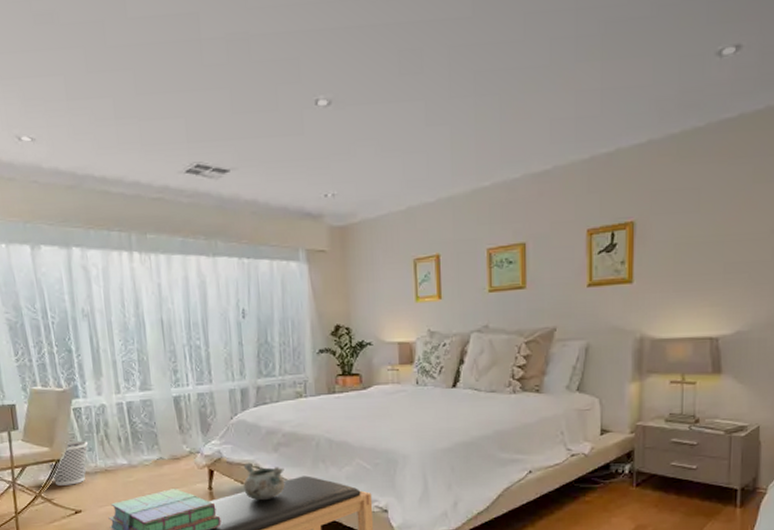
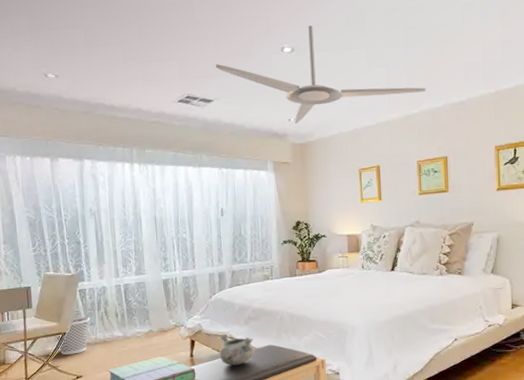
ceiling fan: none [232,69,502,202] -> present [216,25,427,125]

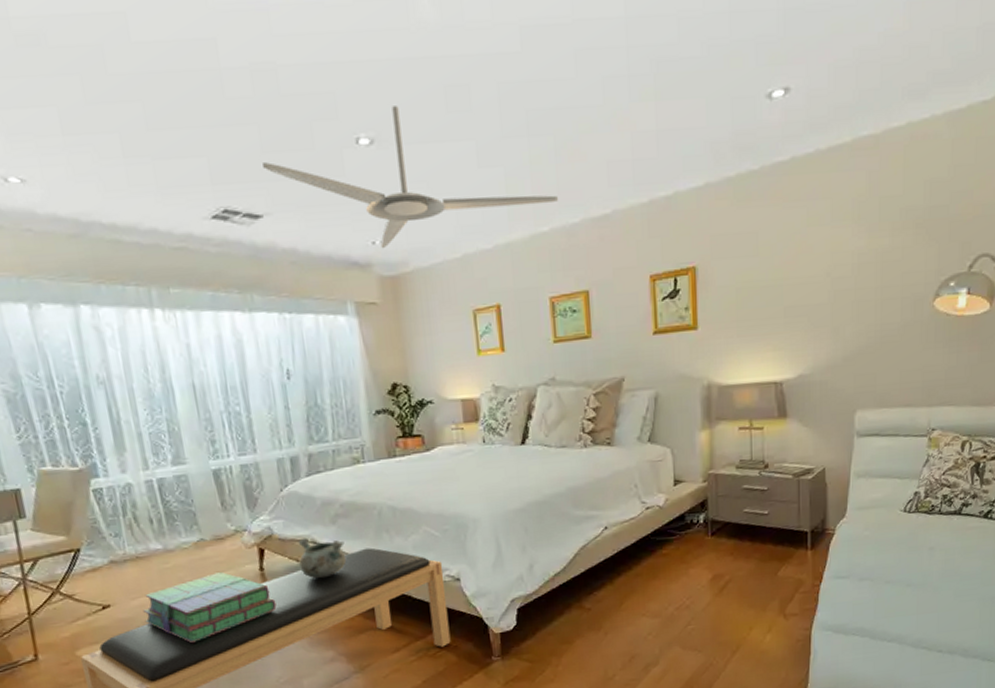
wastebasket: present [56,317,90,355] -> none [65,526,113,579]

